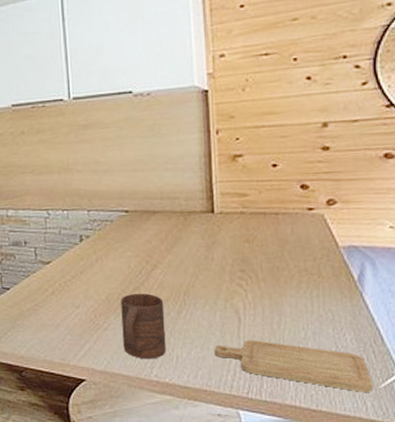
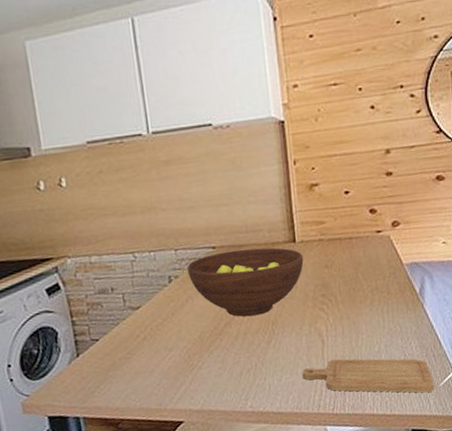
fruit bowl: none [99,215,222,284] -> present [187,247,304,317]
cup: present [120,294,166,359] -> none [213,327,259,392]

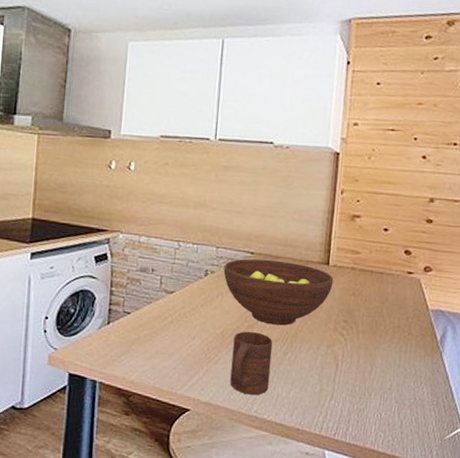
cup: none [213,327,259,392] -> present [230,331,273,395]
chopping board: present [302,359,434,393] -> none [311,385,440,442]

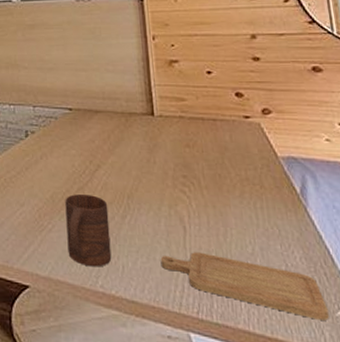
fruit bowl: present [223,259,334,326] -> none [44,115,163,186]
chopping board: none [311,385,440,442] -> present [160,252,329,321]

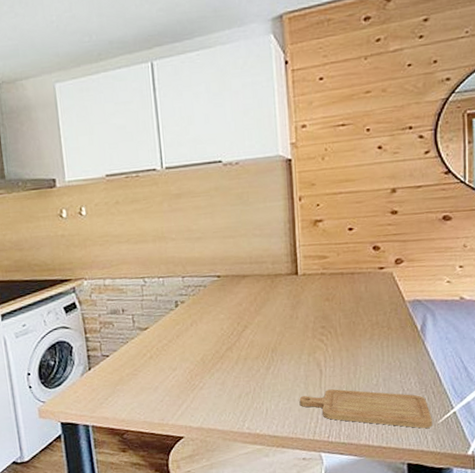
cup: present [65,194,112,267] -> none [214,353,257,414]

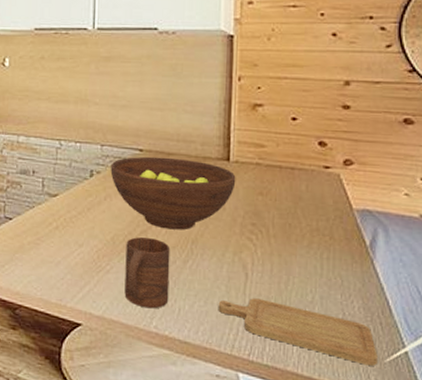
fruit bowl: none [193,279,305,343] -> present [110,156,236,230]
cup: none [214,353,257,414] -> present [124,237,170,309]

